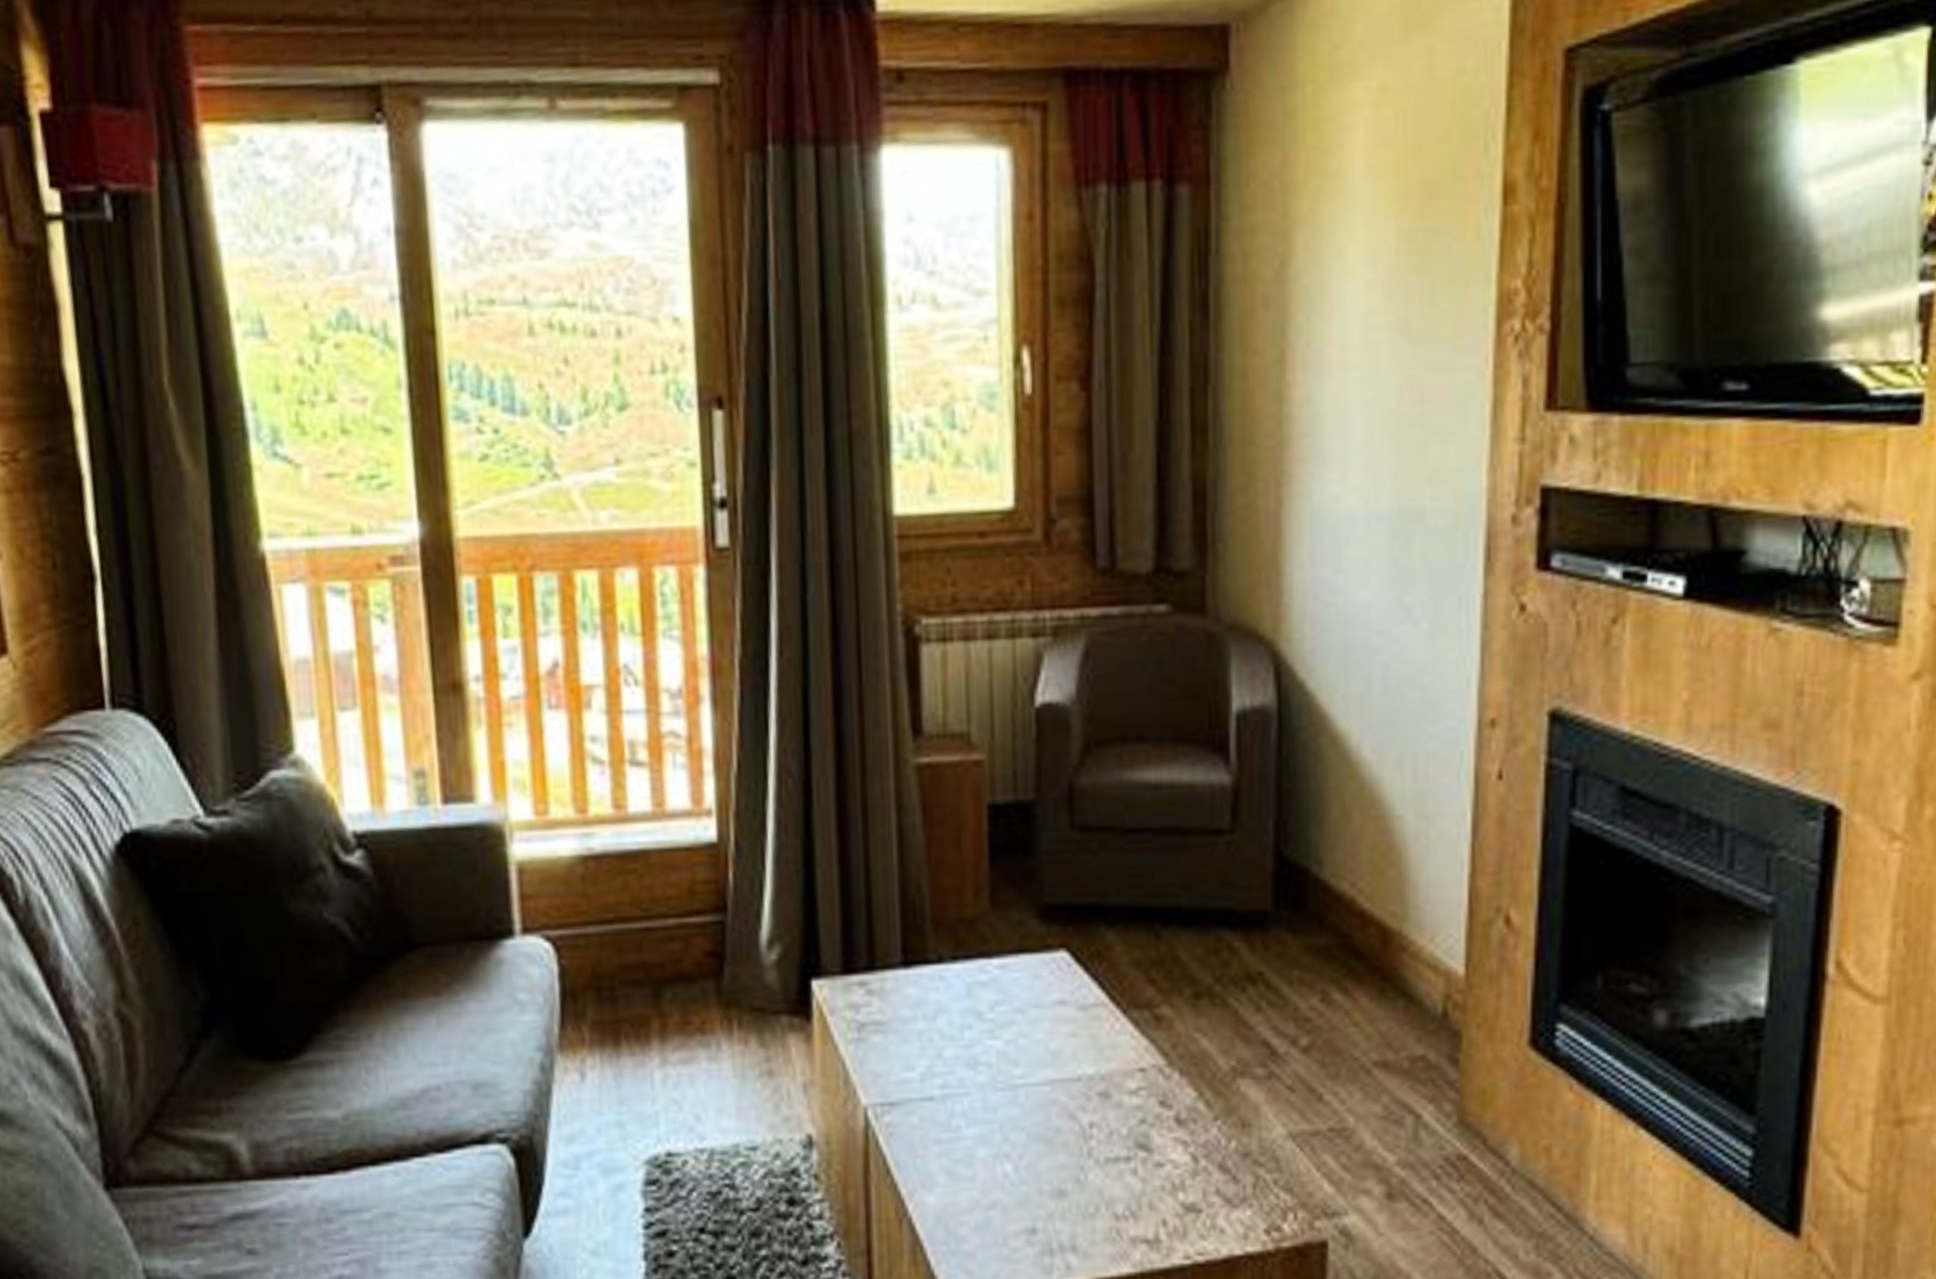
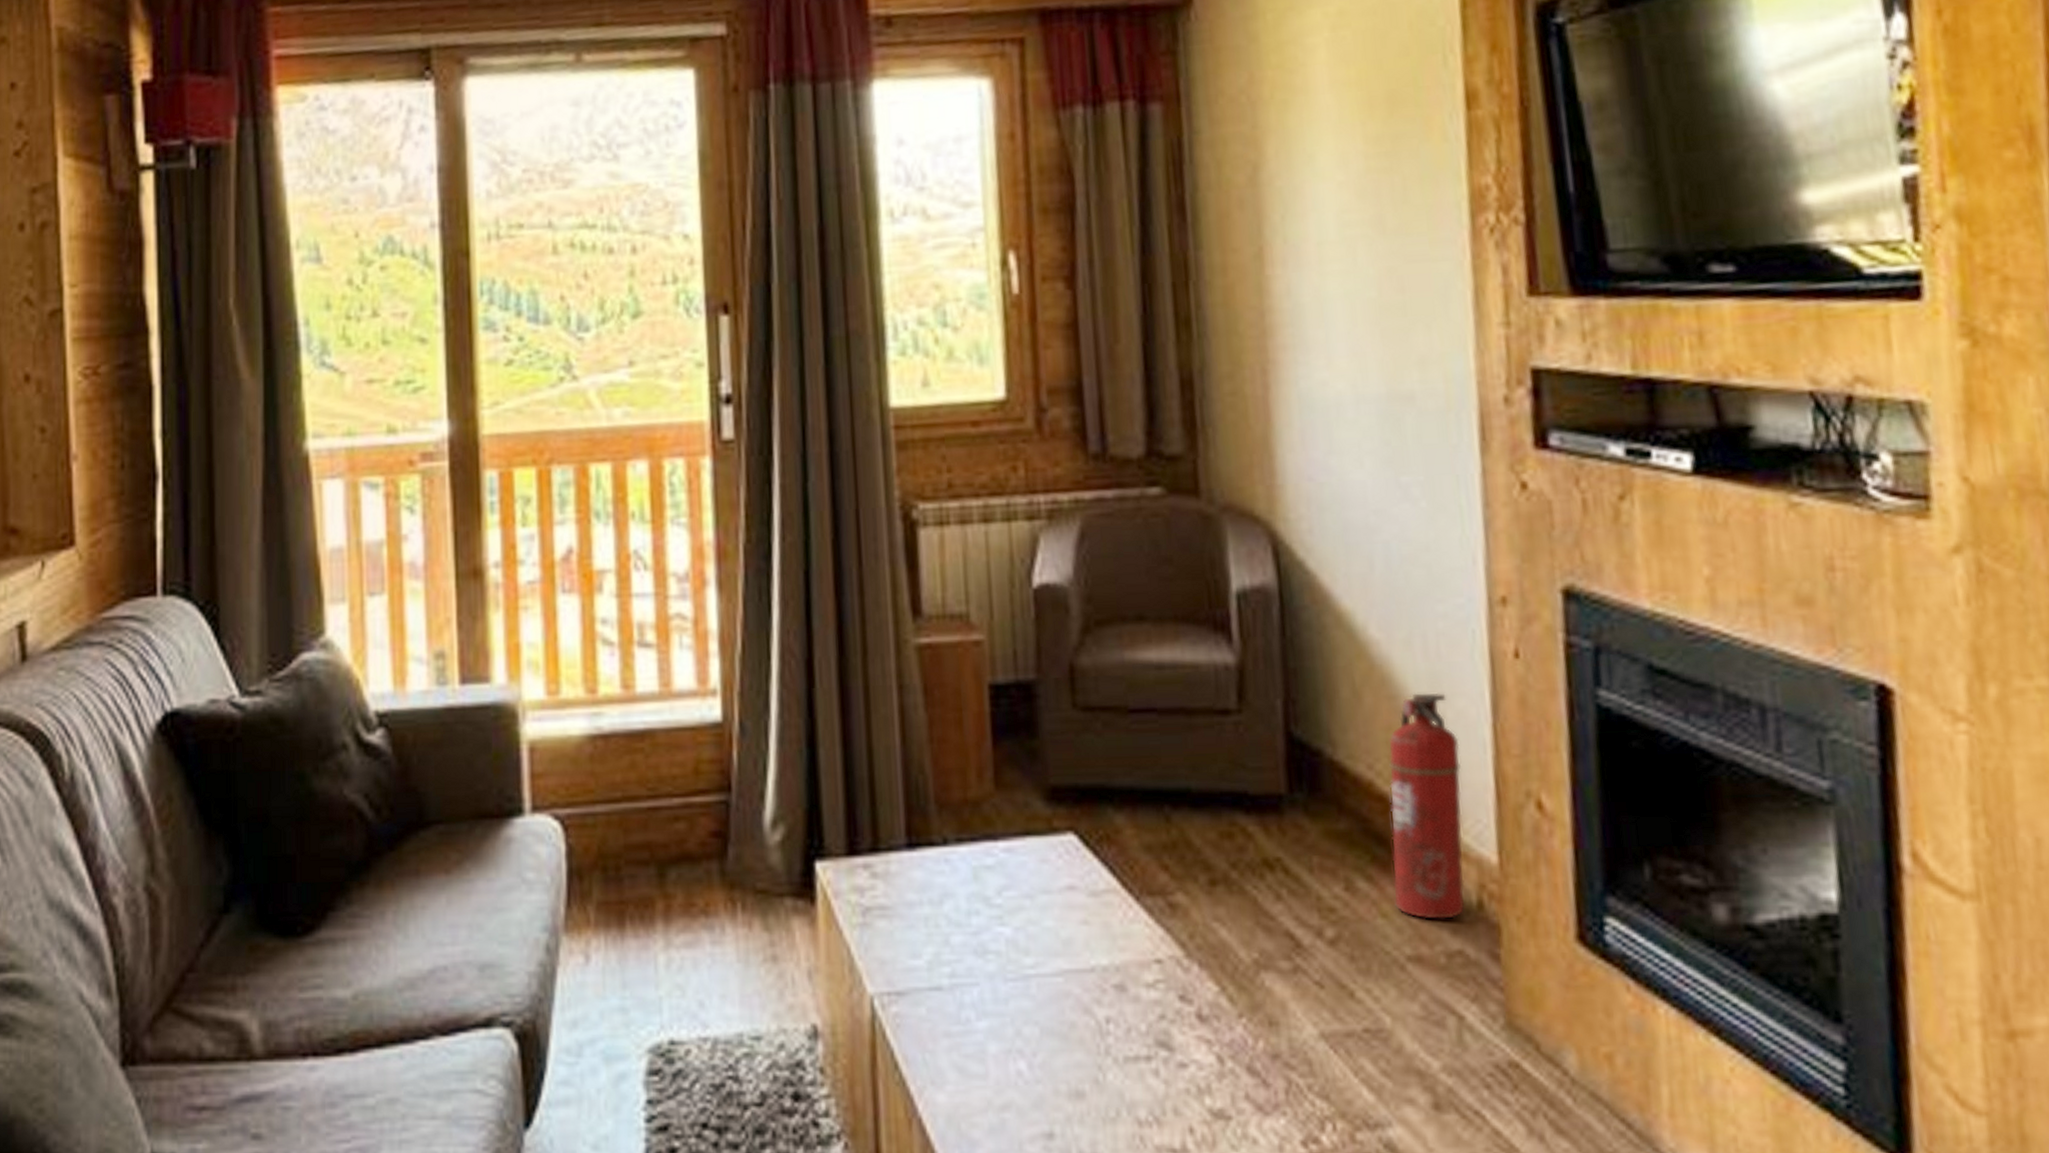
fire extinguisher: none [1366,813,1439,1028] -> present [1388,692,1465,919]

